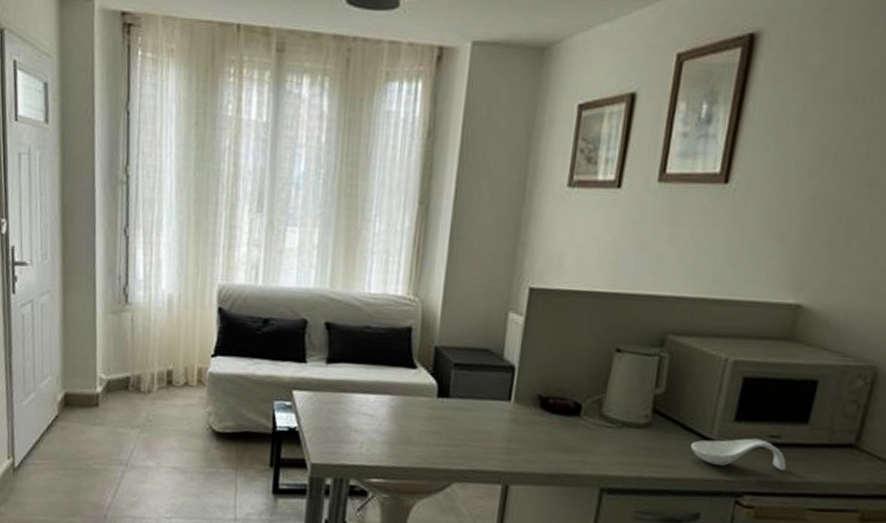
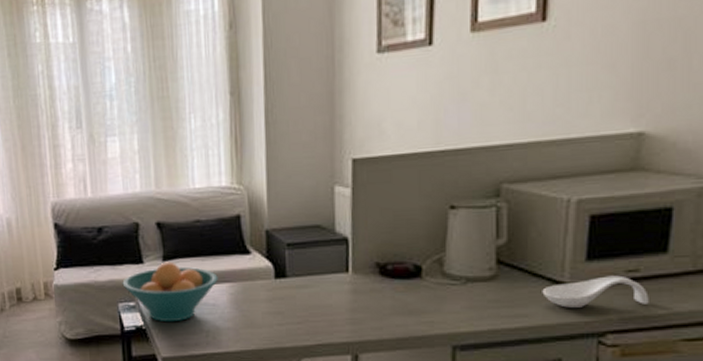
fruit bowl: none [281,364,381,428] -> present [122,261,218,323]

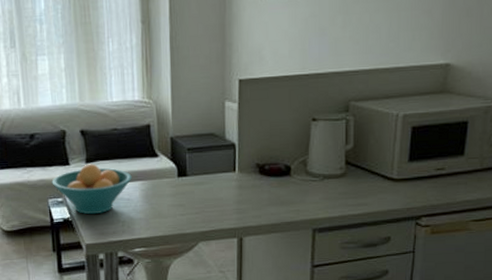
spoon rest: present [542,275,649,308] -> none [377,173,451,198]

